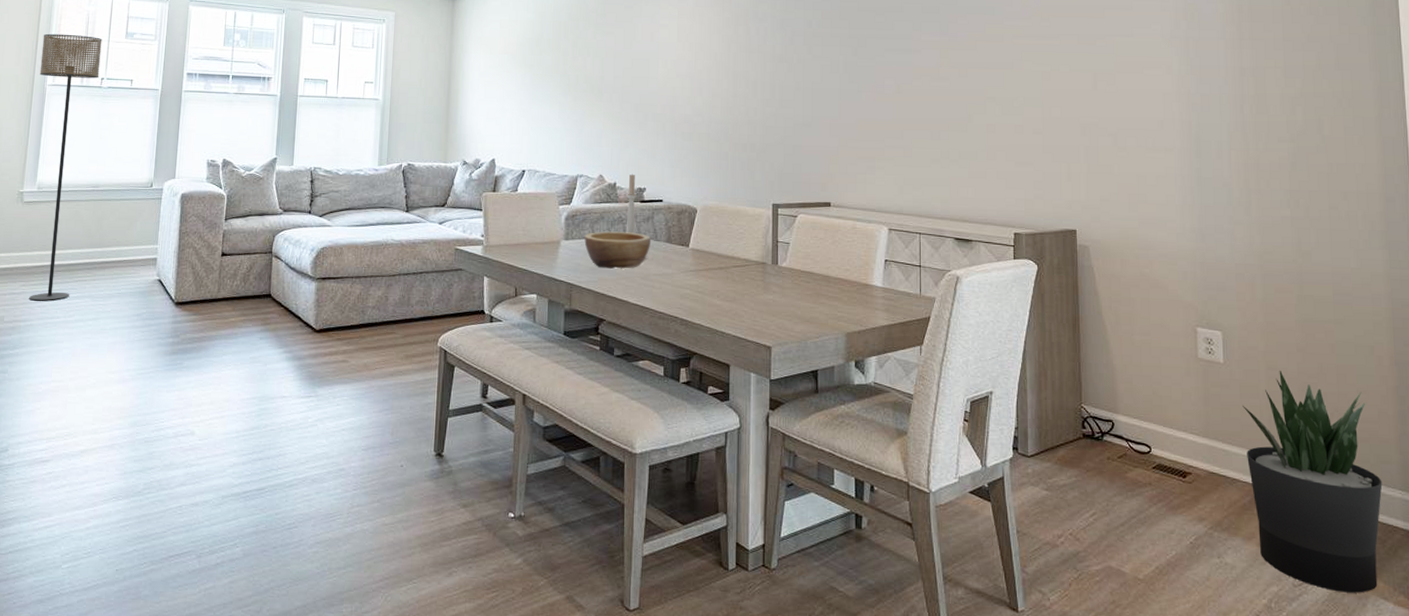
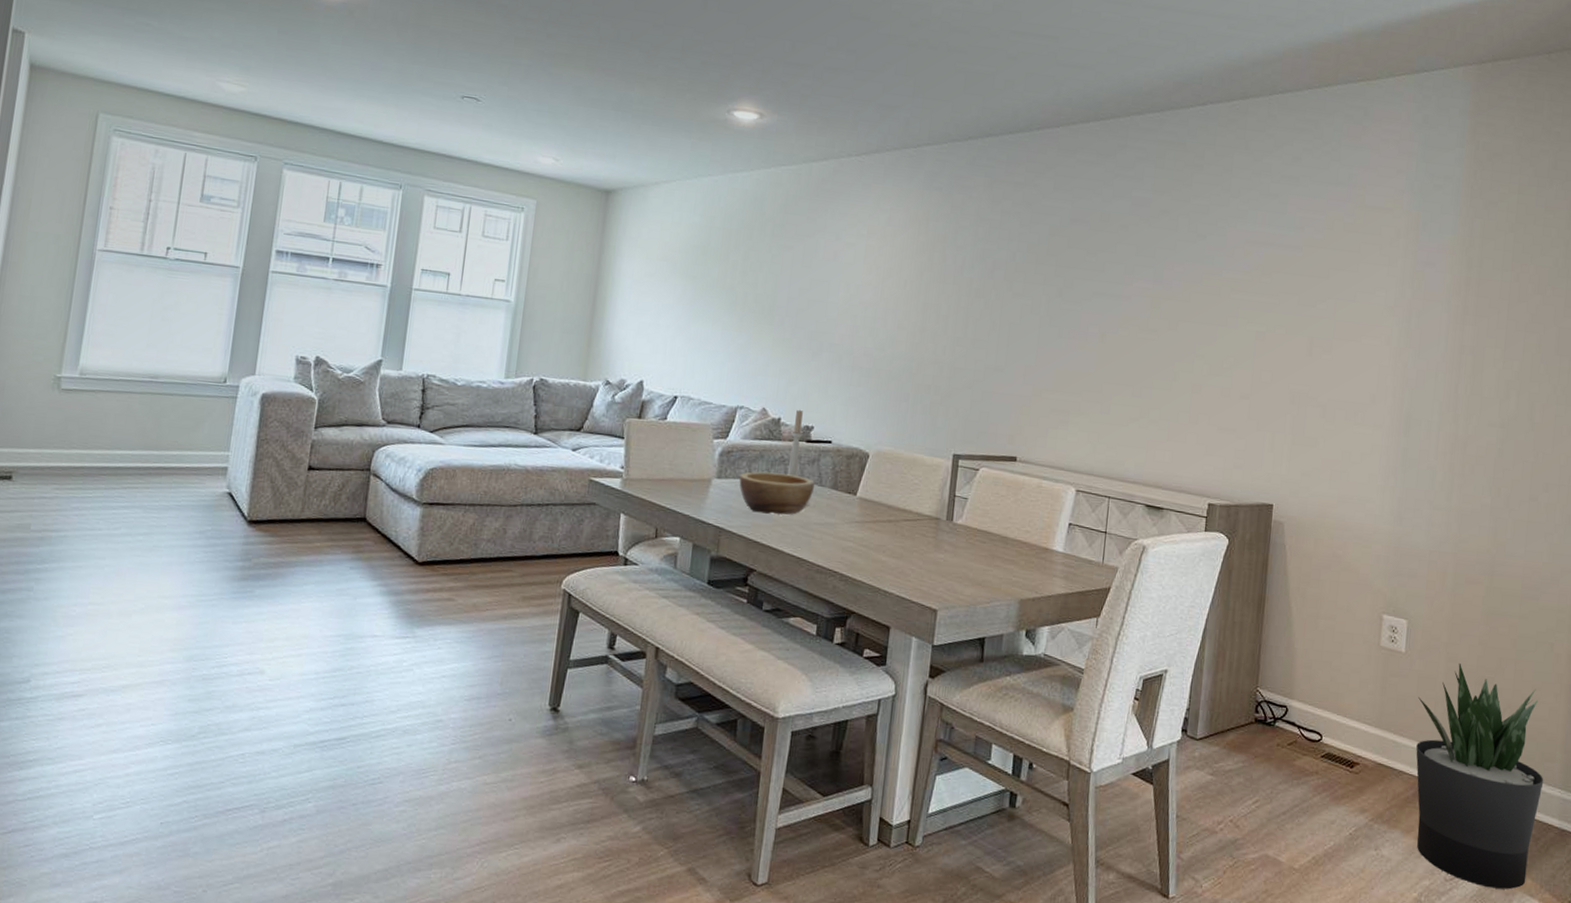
floor lamp: present [29,33,102,301] -> none [64,187,171,510]

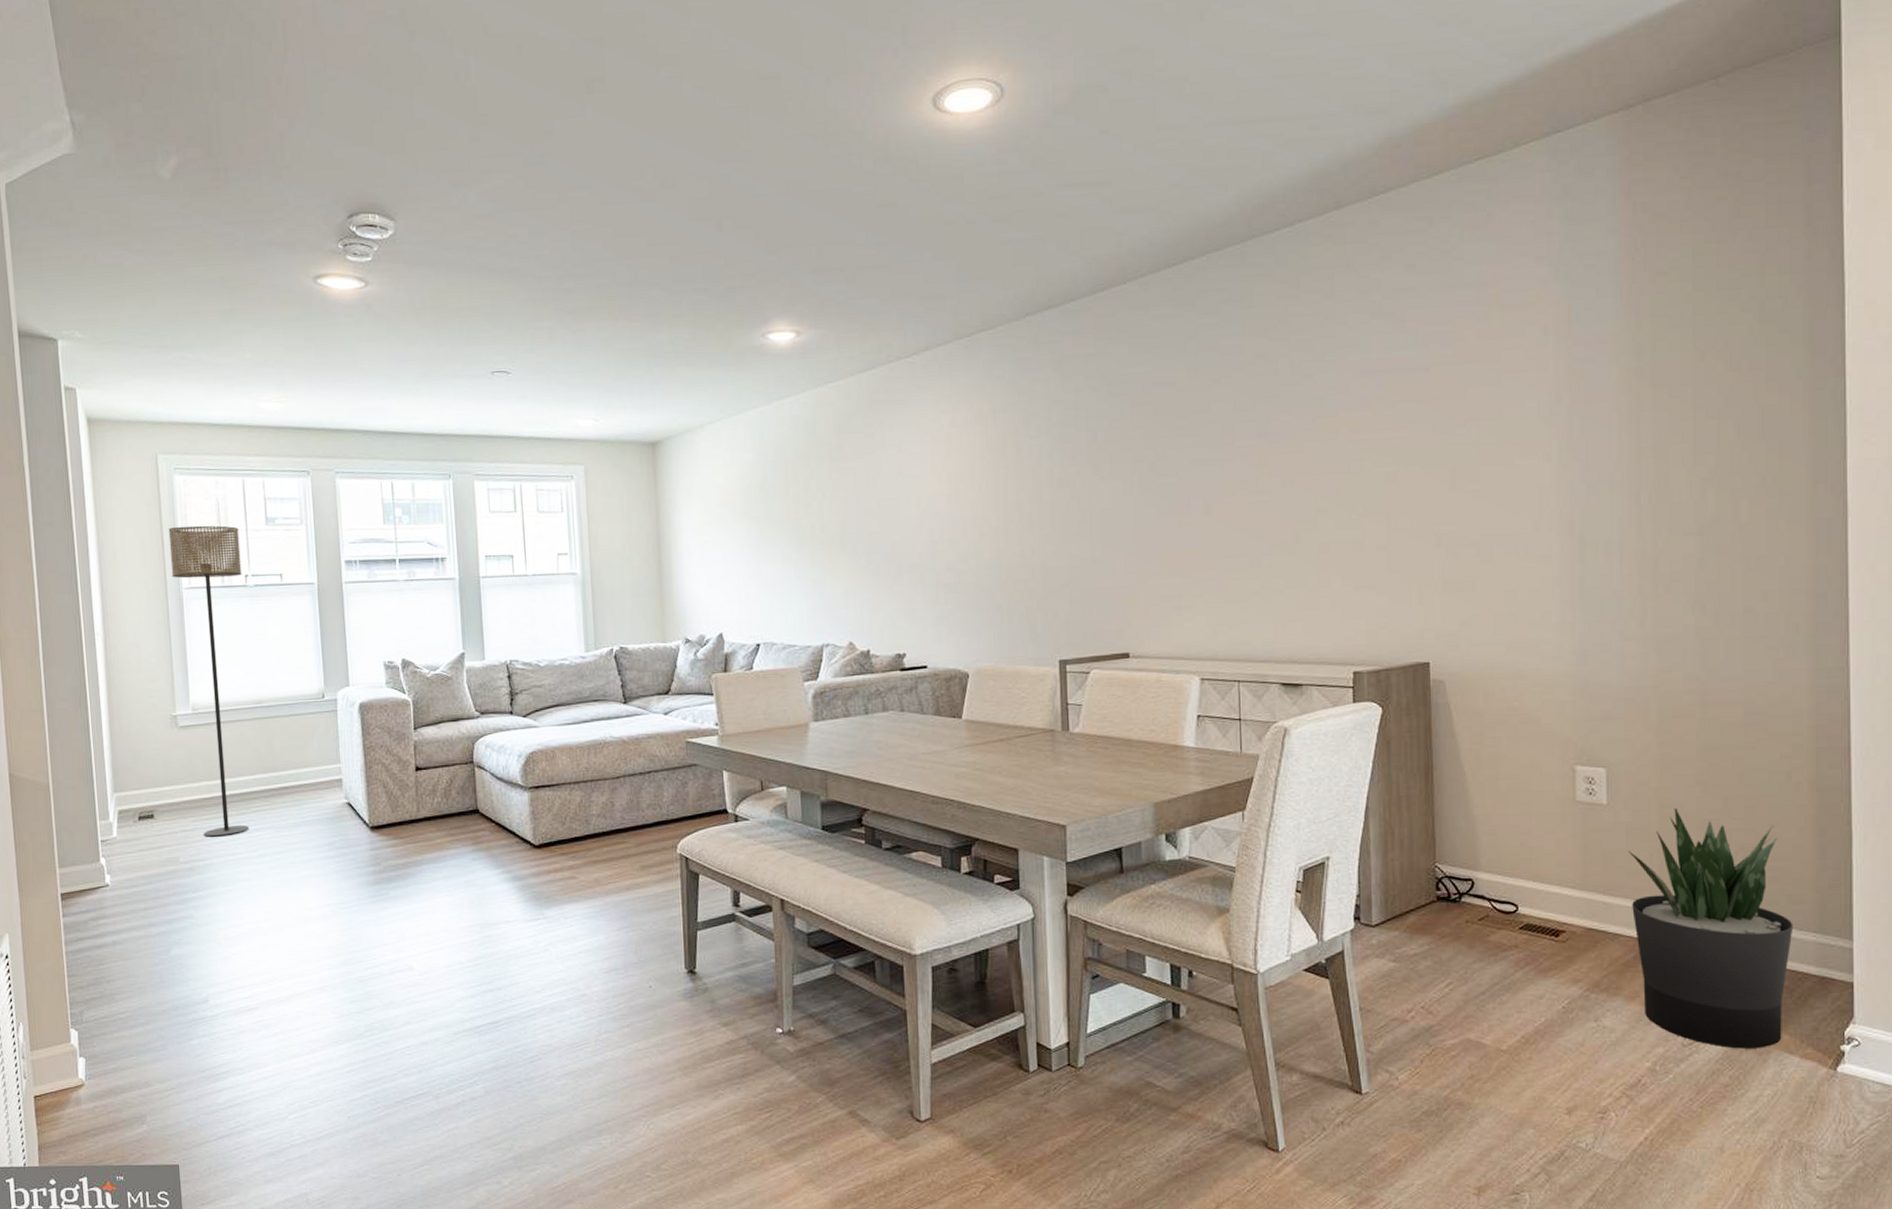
floor lamp: none [64,187,171,510] -> present [168,525,250,837]
bowl: present [739,471,815,515] -> none [837,706,916,751]
candlestick: present [787,409,810,506] -> none [883,637,914,737]

